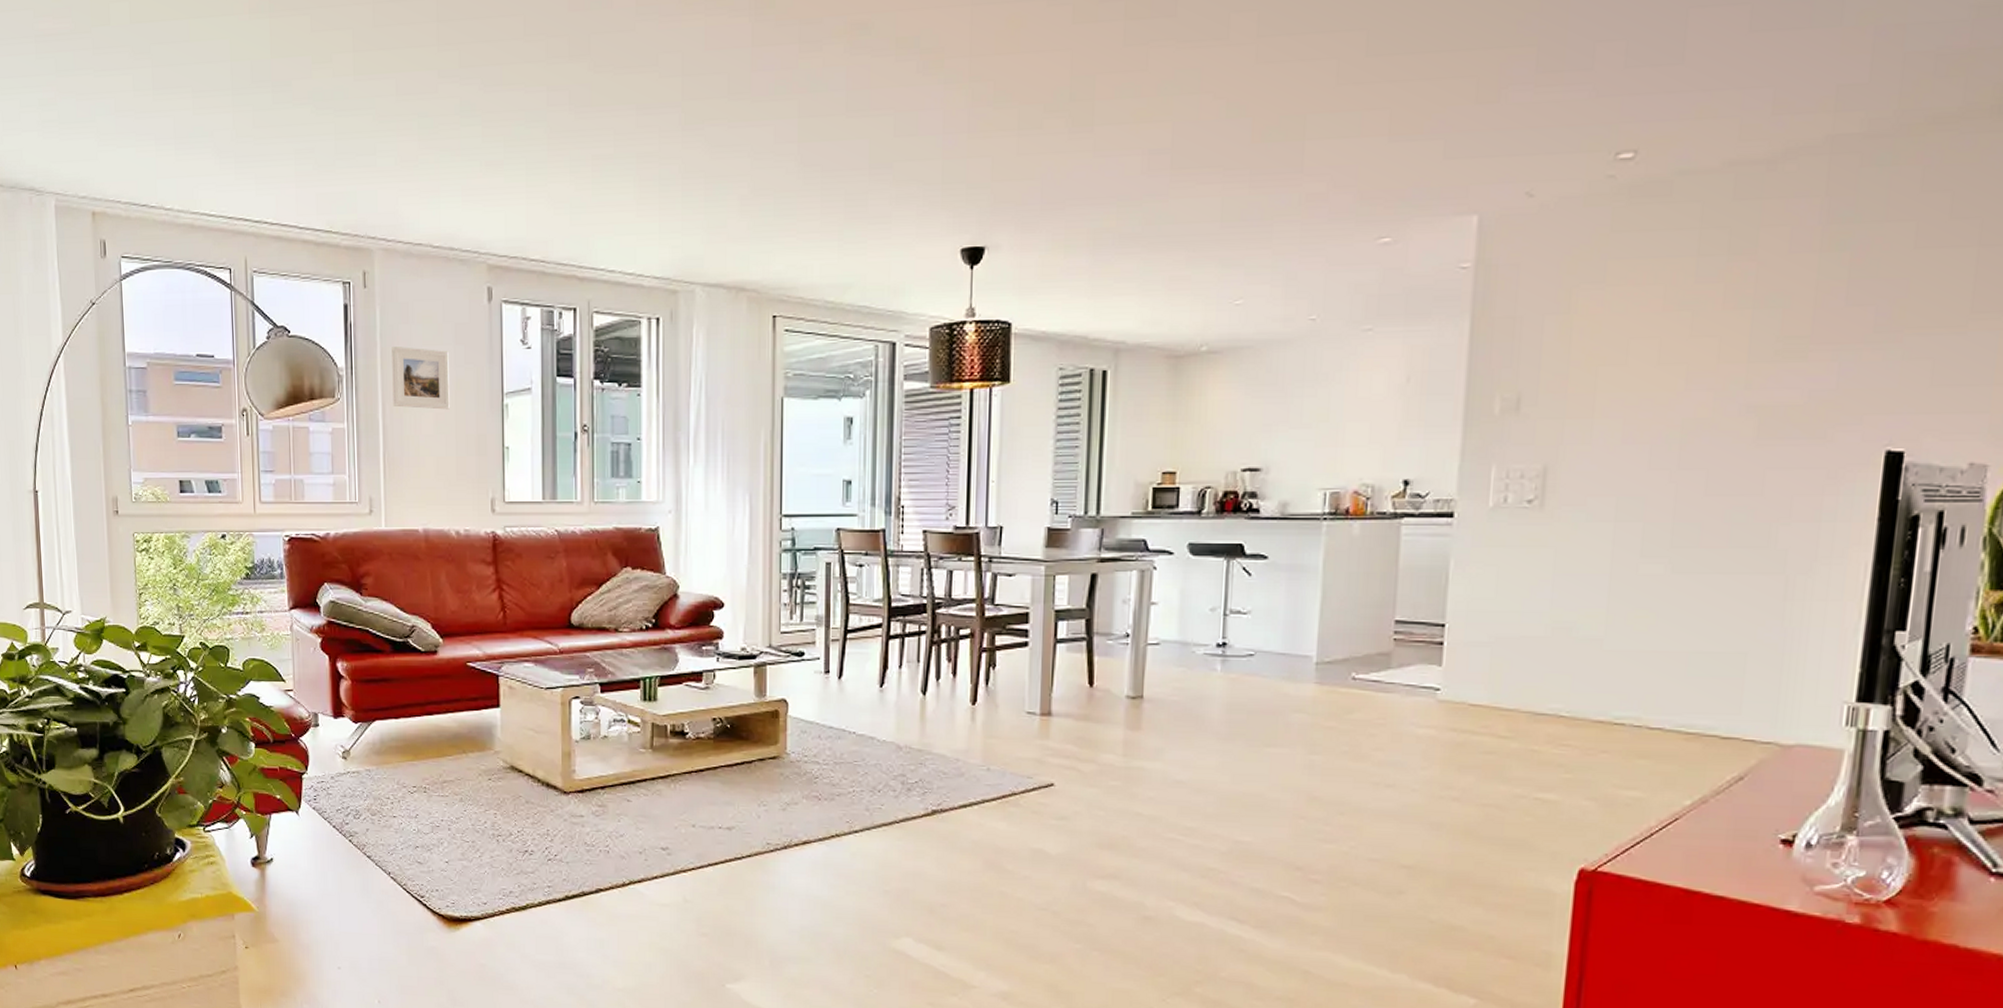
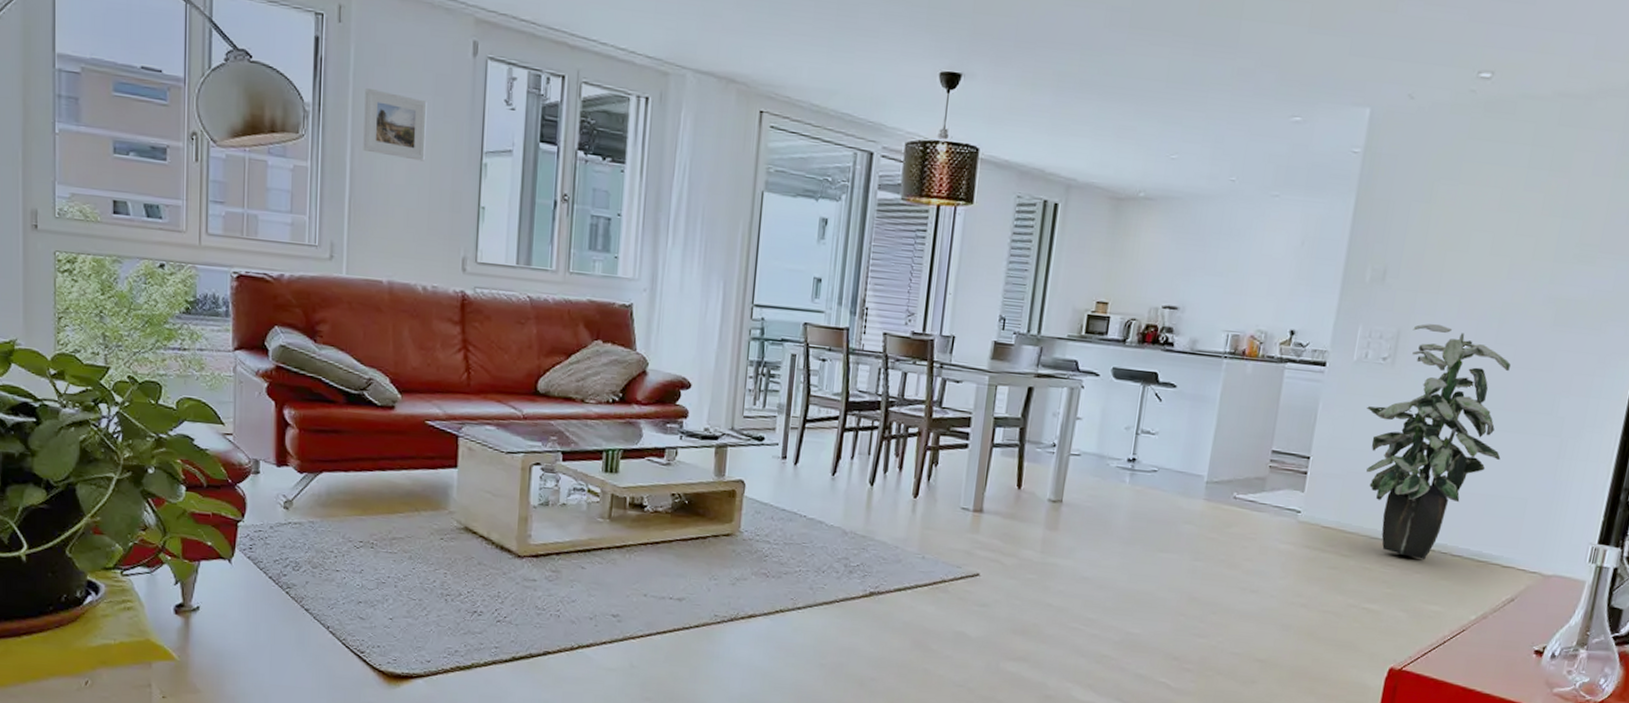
indoor plant: none [1513,455,1703,736] -> present [1366,324,1511,560]

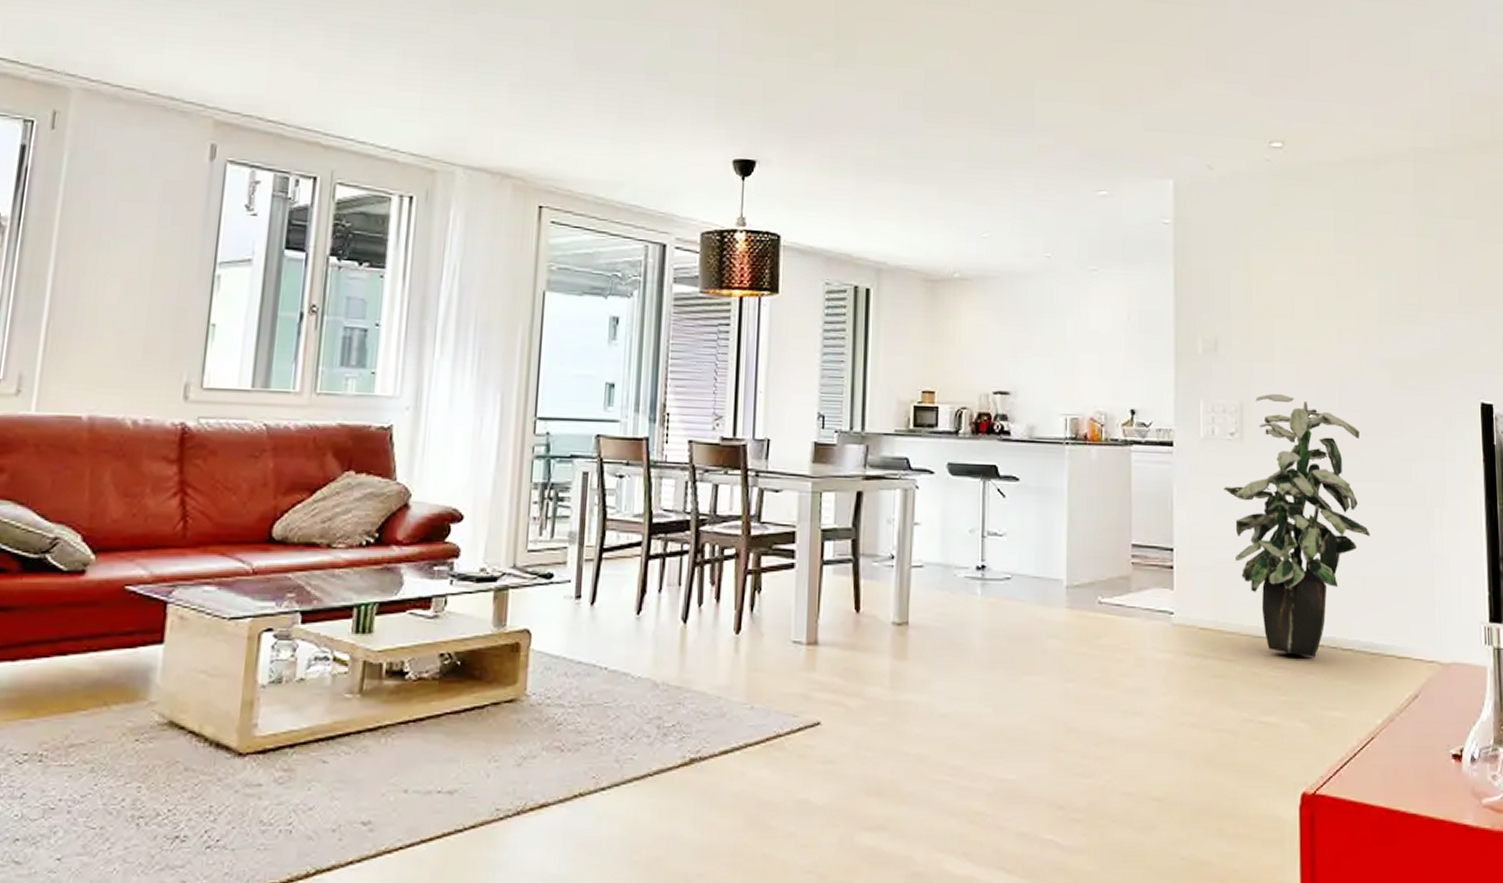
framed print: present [363,88,427,161] -> none [69,199,152,276]

